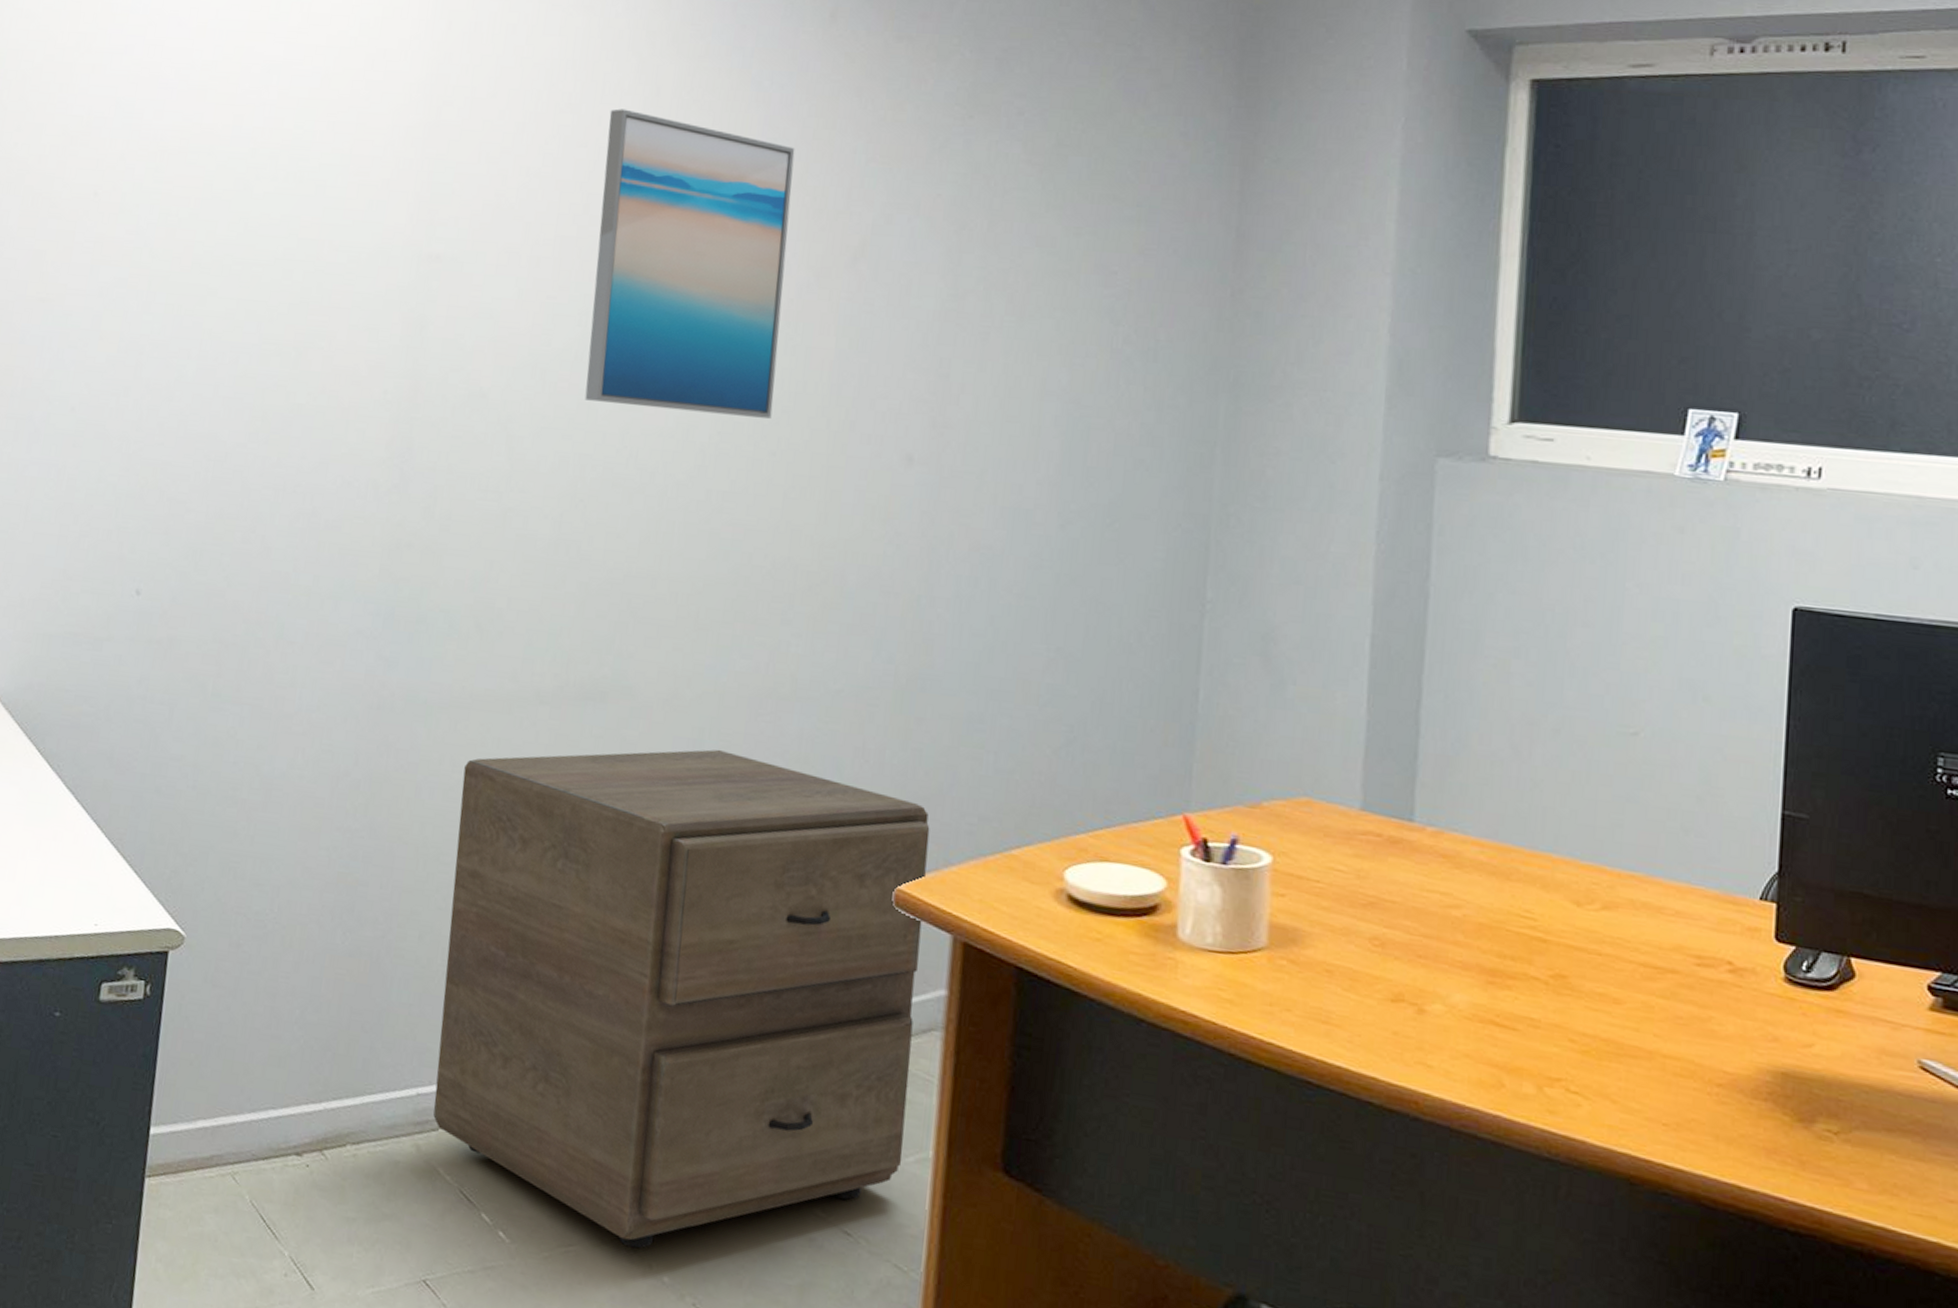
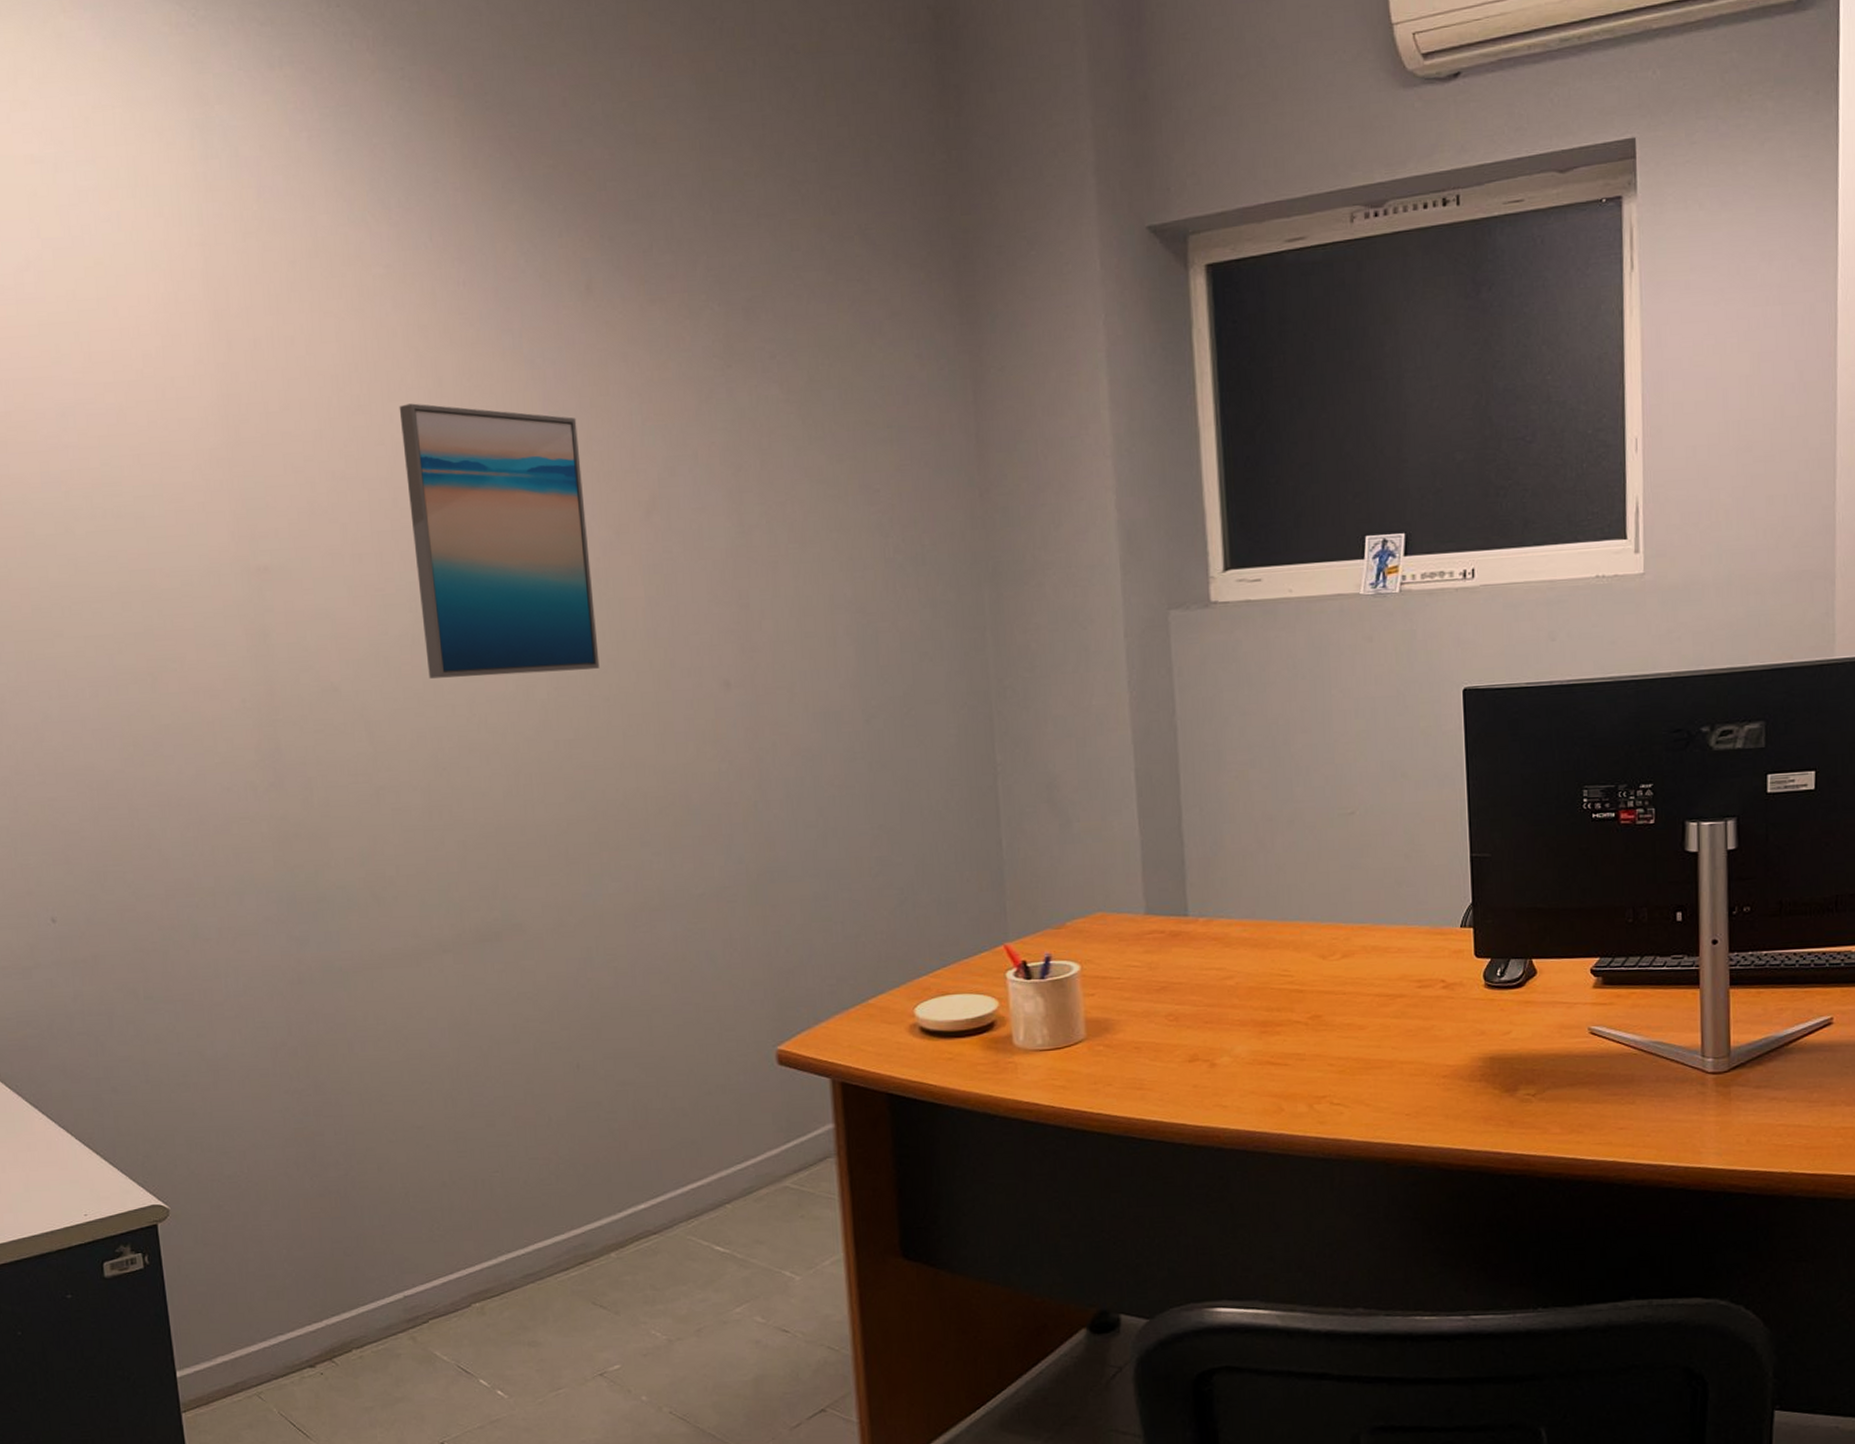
filing cabinet: present [433,749,930,1249] -> none [387,962,820,1380]

